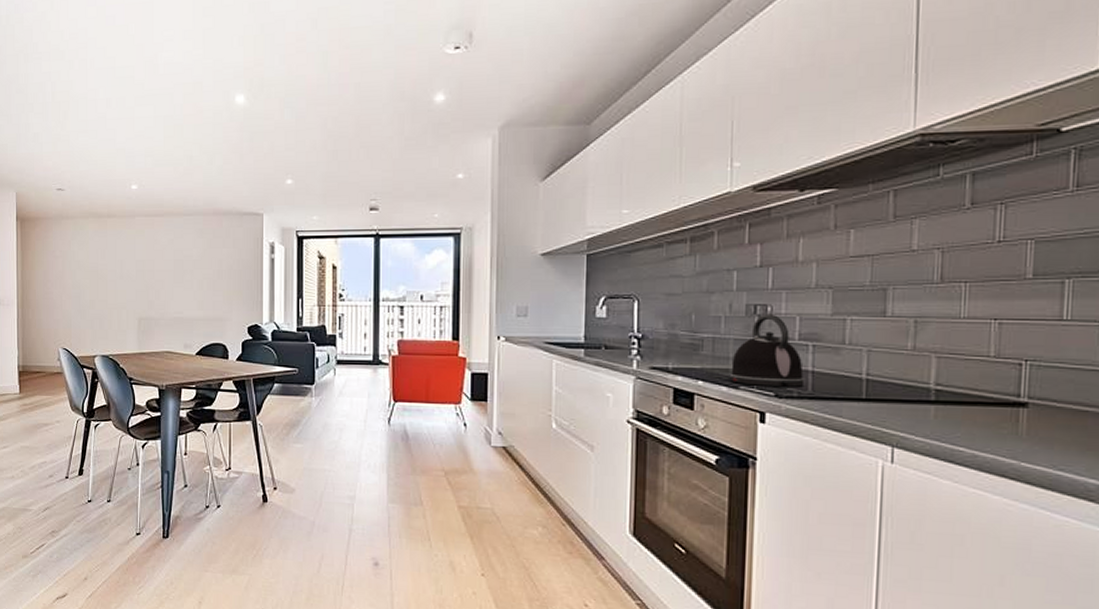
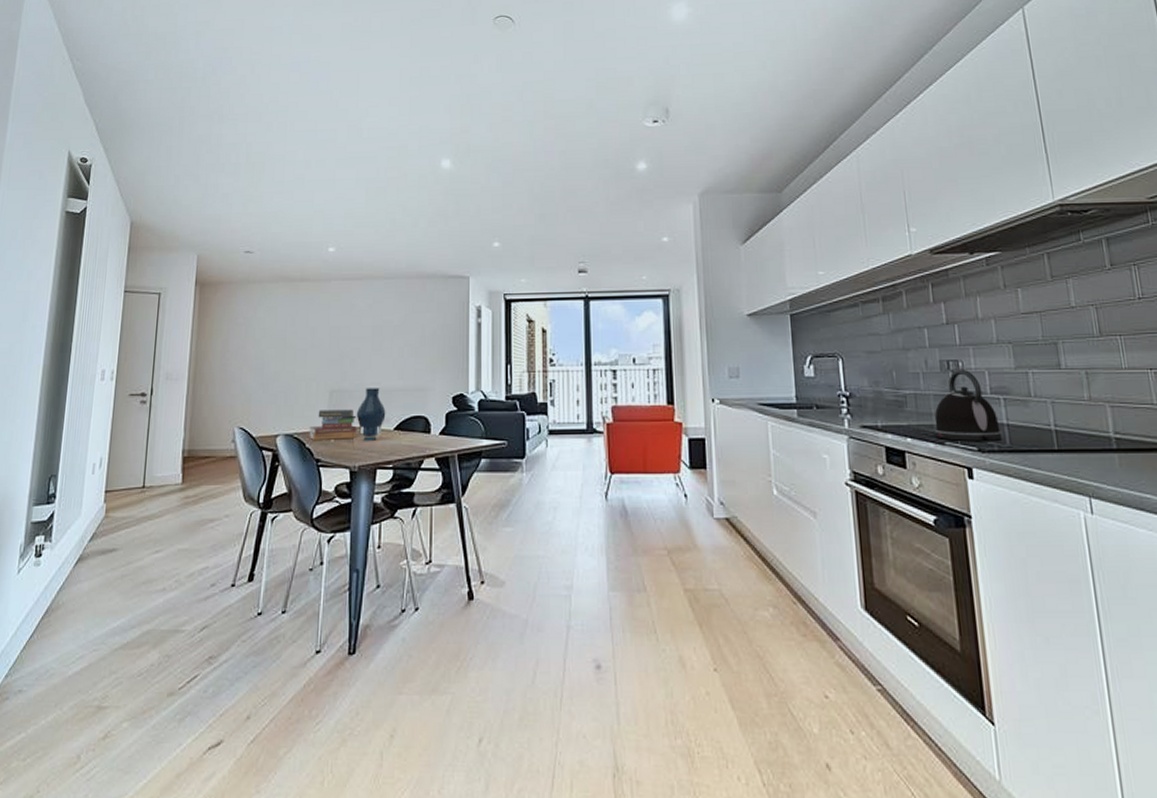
books: none [122,335,163,362] -> present [309,409,357,440]
vase: none [162,317,188,365] -> present [356,388,386,442]

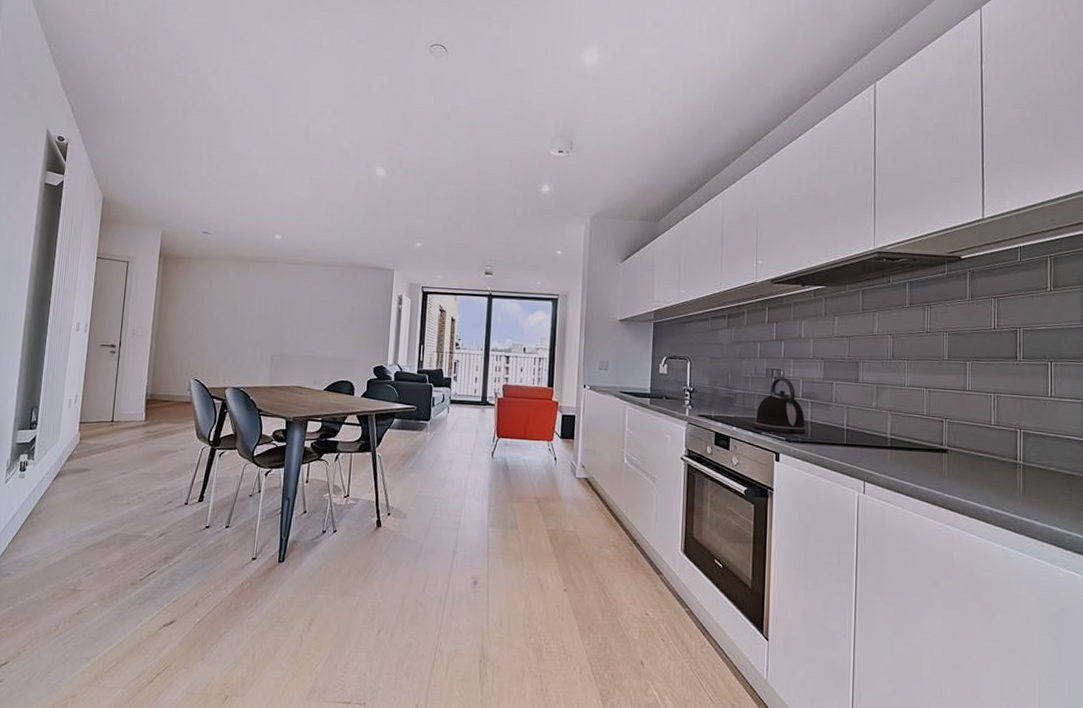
books: present [309,409,357,440] -> none [253,370,293,395]
vase: present [356,388,386,442] -> none [293,355,318,399]

